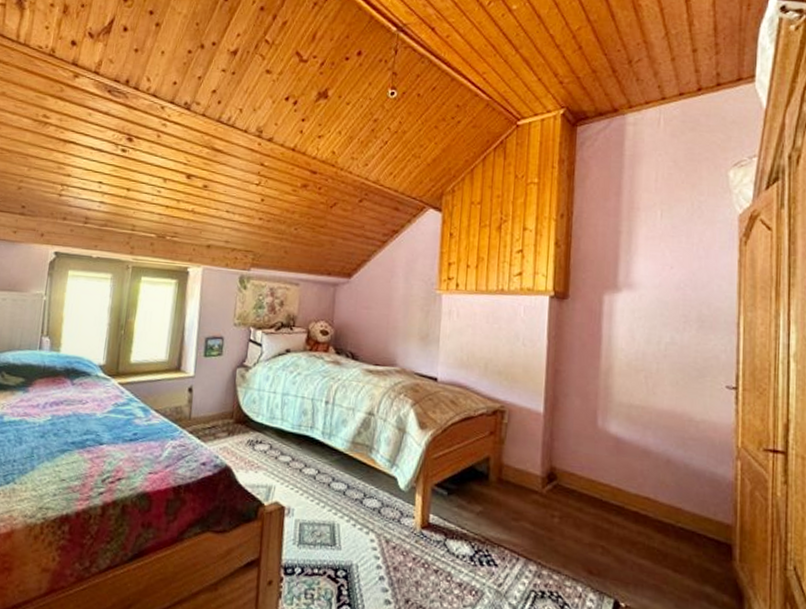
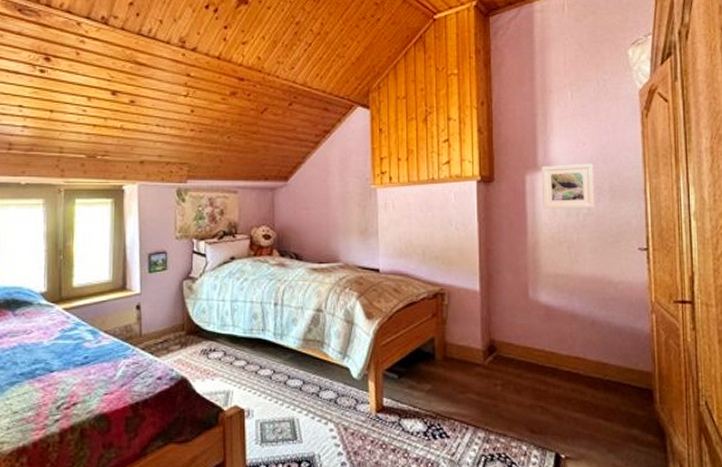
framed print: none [620,287,681,338] -> present [541,163,594,209]

